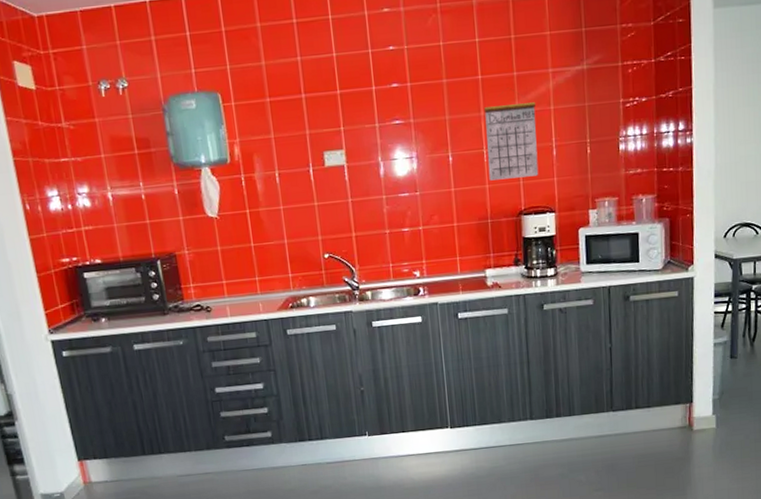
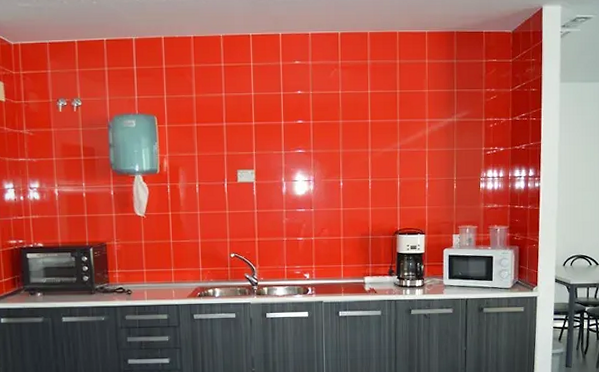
calendar: present [484,87,539,181] -> none [371,131,414,204]

